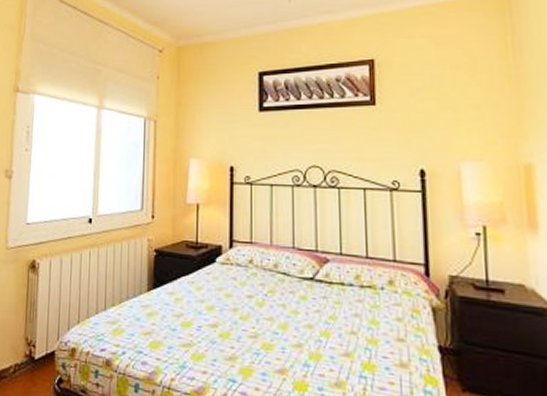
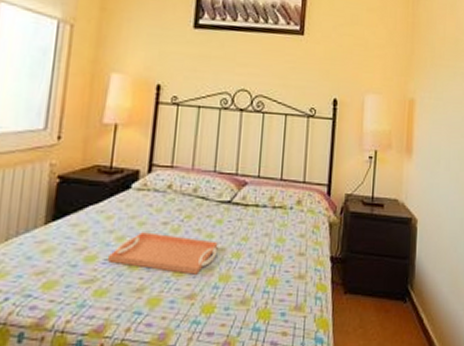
serving tray: none [200,304,305,350] -> present [107,232,218,275]

